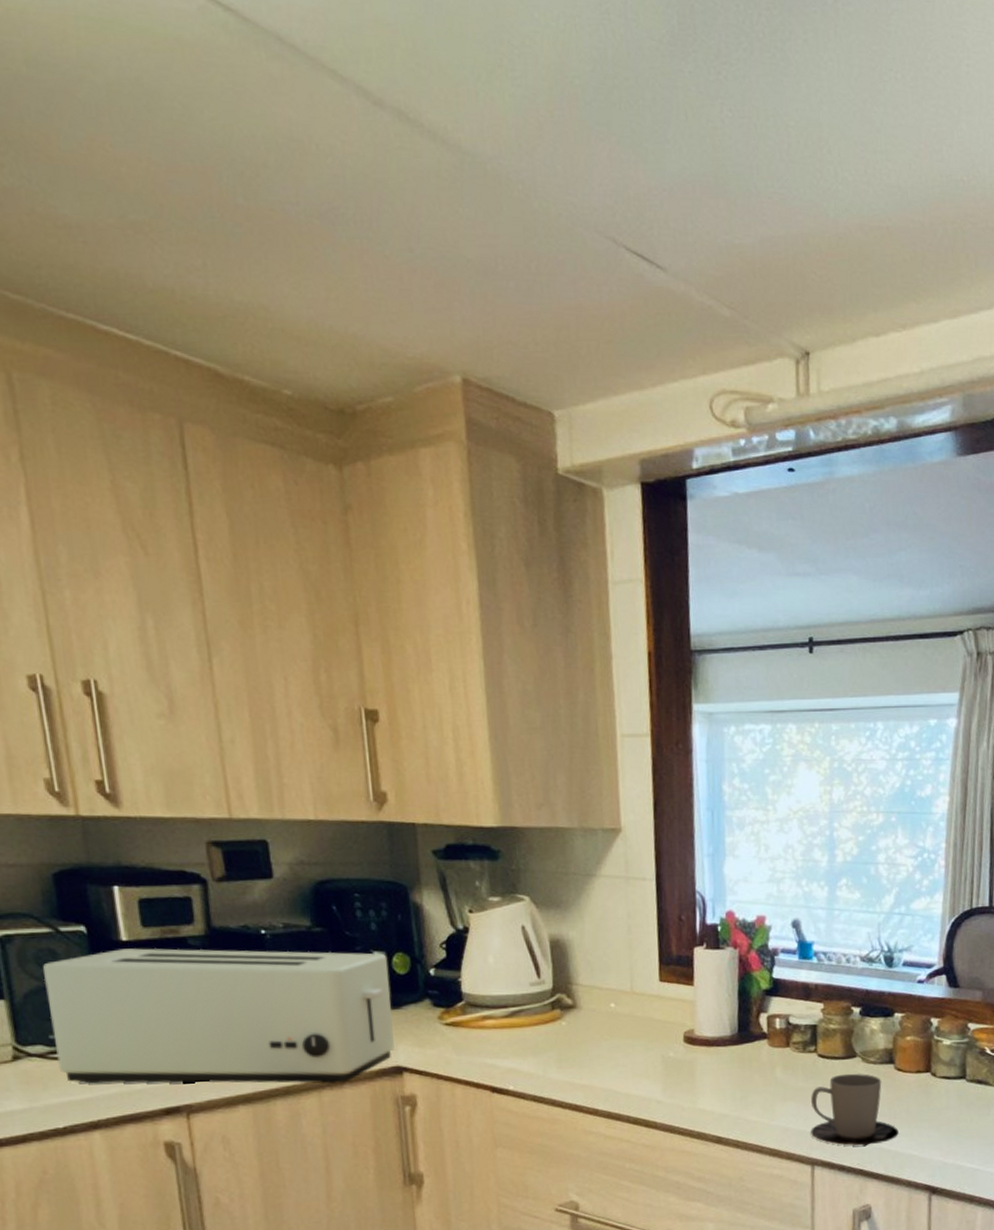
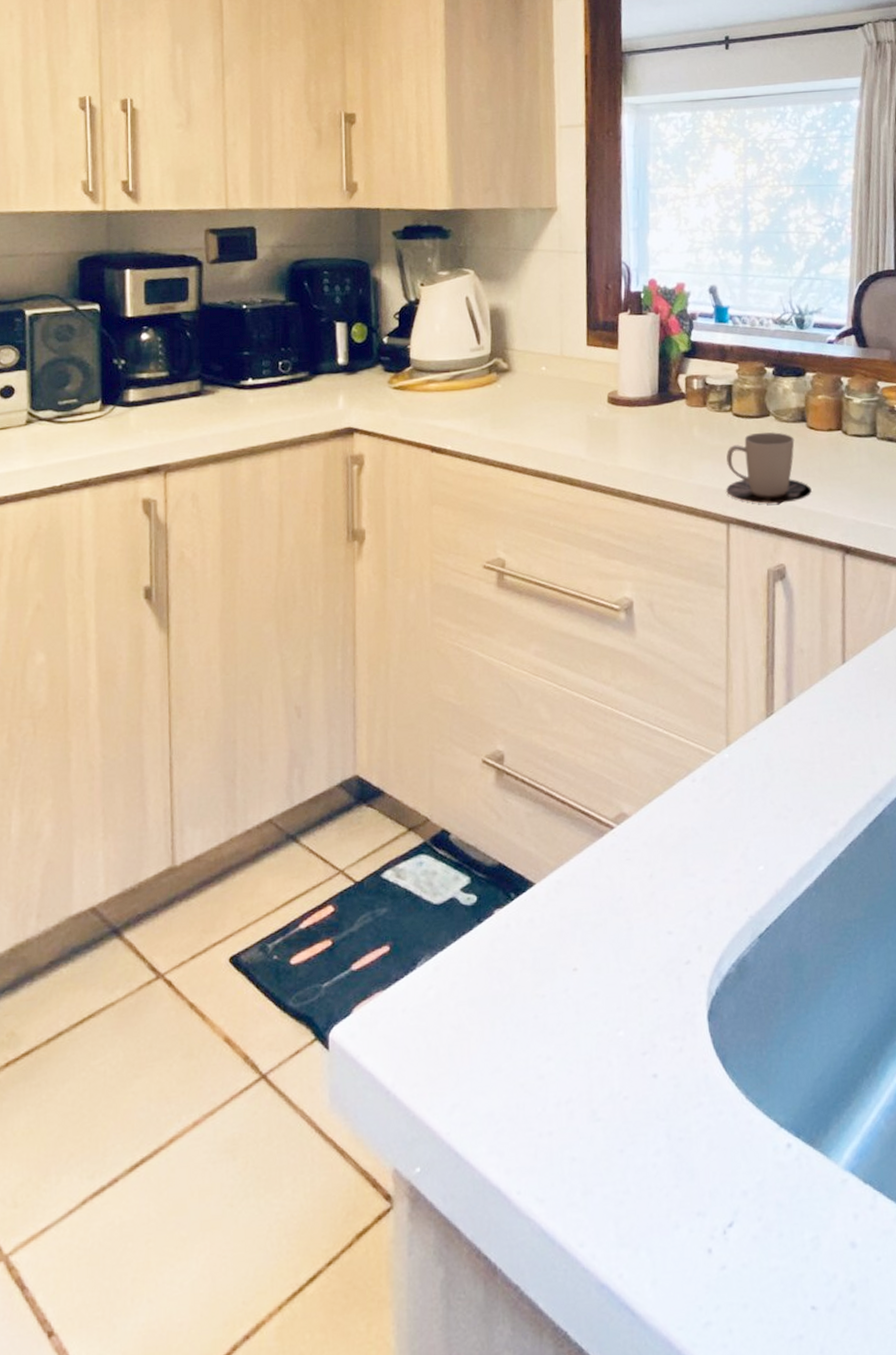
toaster: present [43,948,395,1085] -> none [60,323,348,445]

